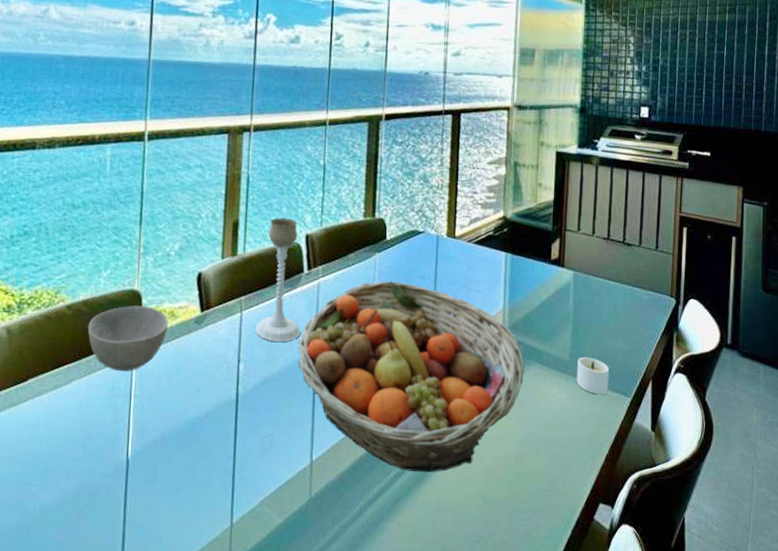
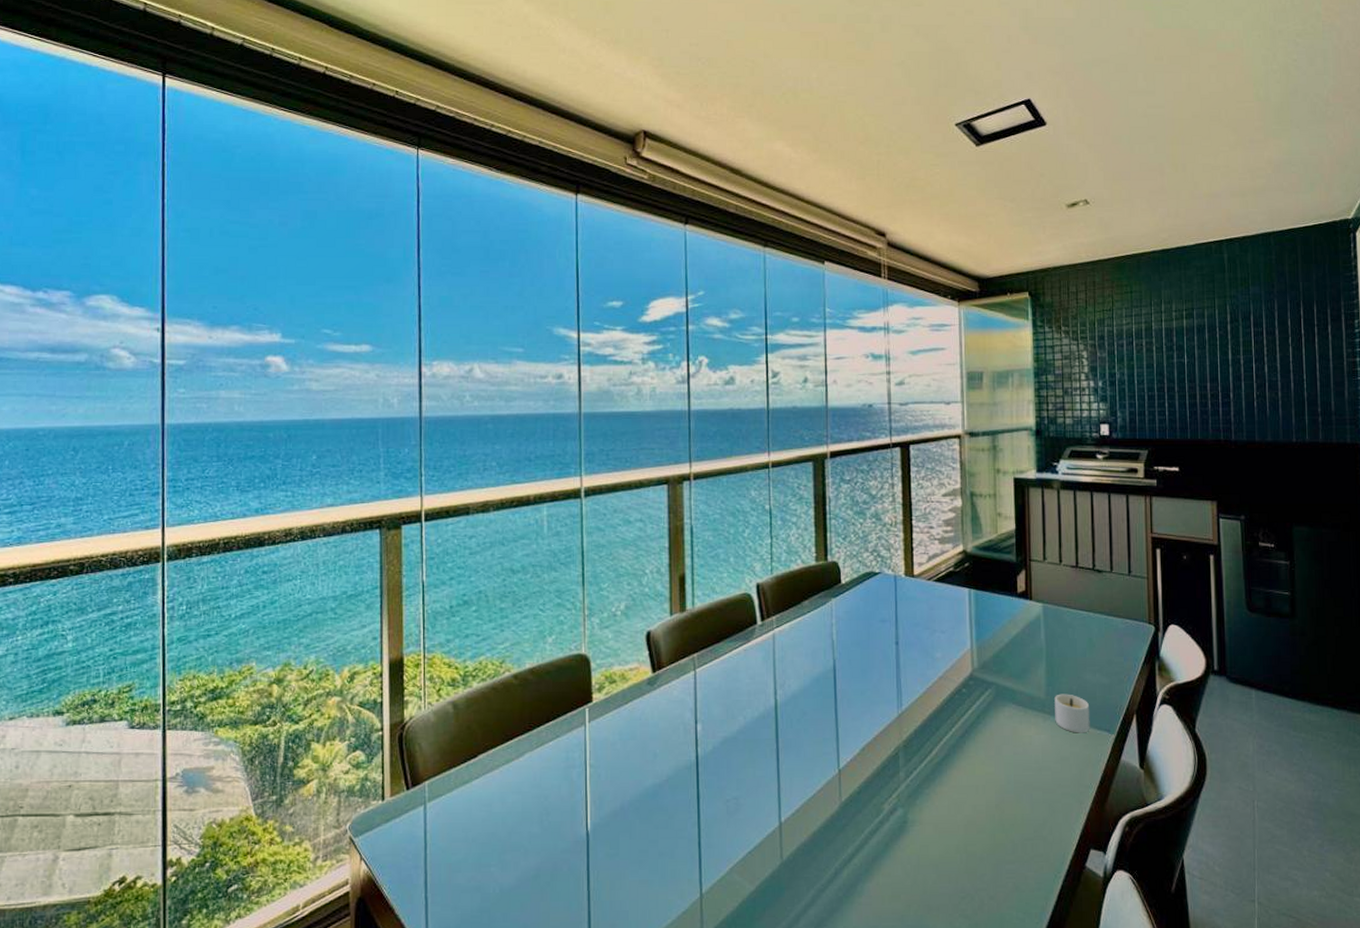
bowl: present [87,305,169,372] -> none [536,670,620,741]
candle holder: present [254,218,300,343] -> none [710,568,758,700]
fruit basket: present [298,280,525,473] -> none [757,627,999,828]

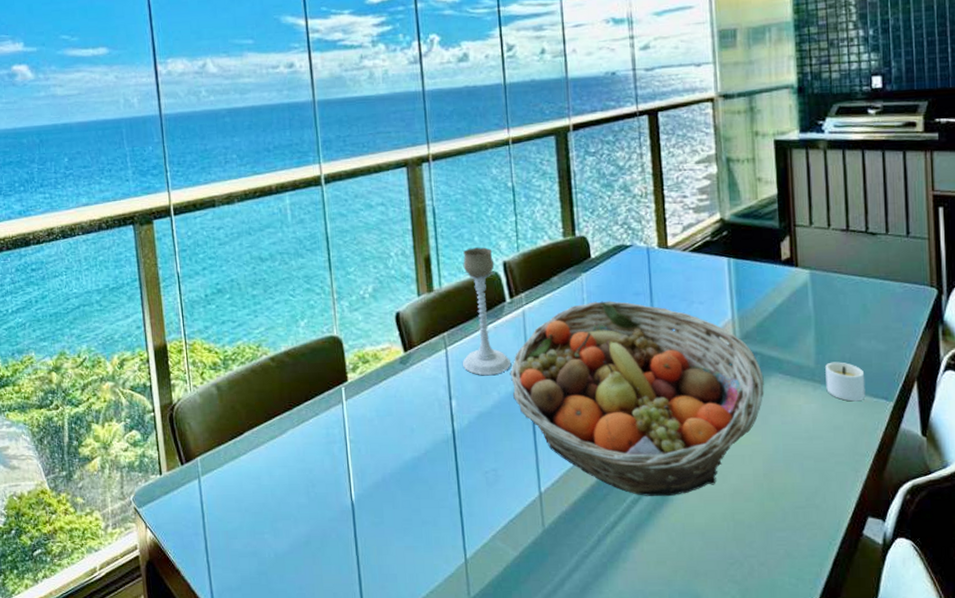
candle holder: none [710,568,758,700] -> present [462,247,510,376]
fruit basket: none [757,627,999,828] -> present [510,301,764,497]

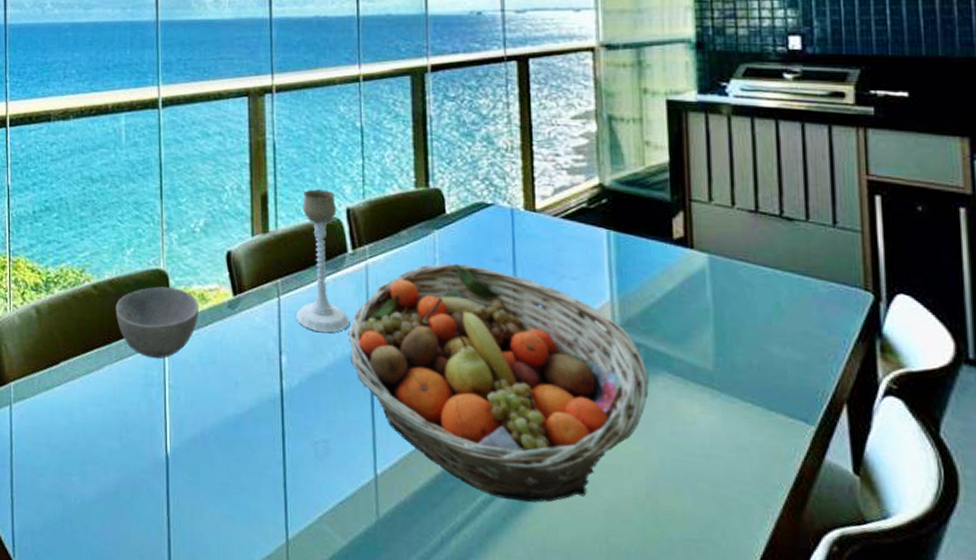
bowl: none [293,351,374,418] -> present [115,286,200,359]
candle: present [825,362,866,402] -> none [727,367,779,420]

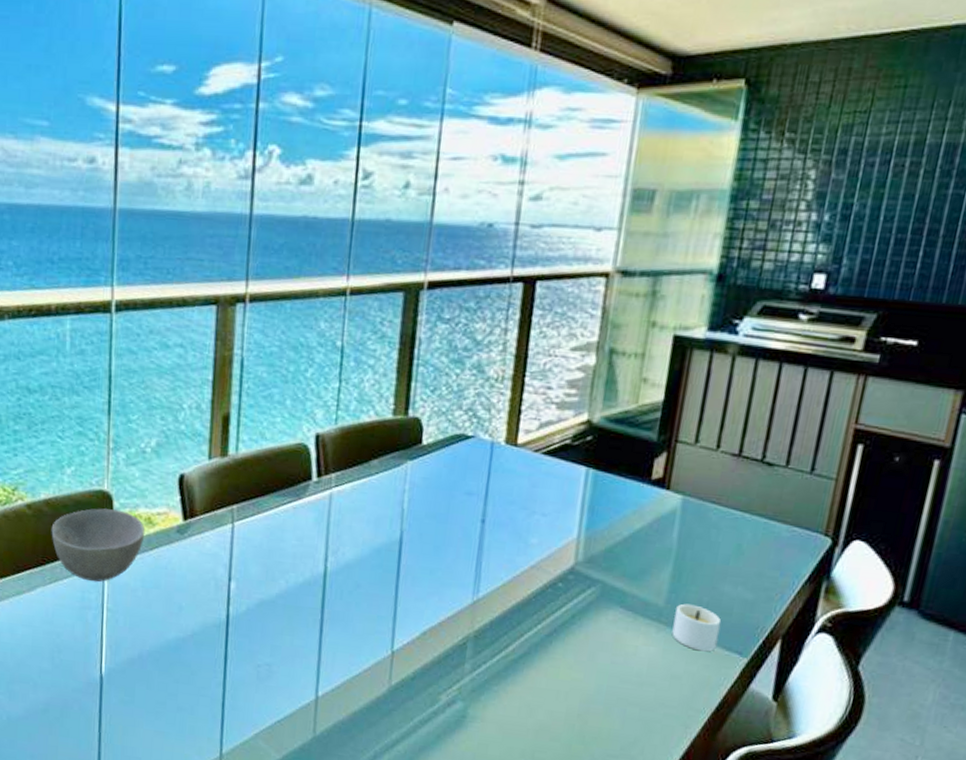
candle holder: present [295,189,349,333] -> none [249,412,306,561]
fruit basket: present [348,263,649,503] -> none [303,495,601,723]
candle: none [727,367,779,420] -> present [672,603,722,652]

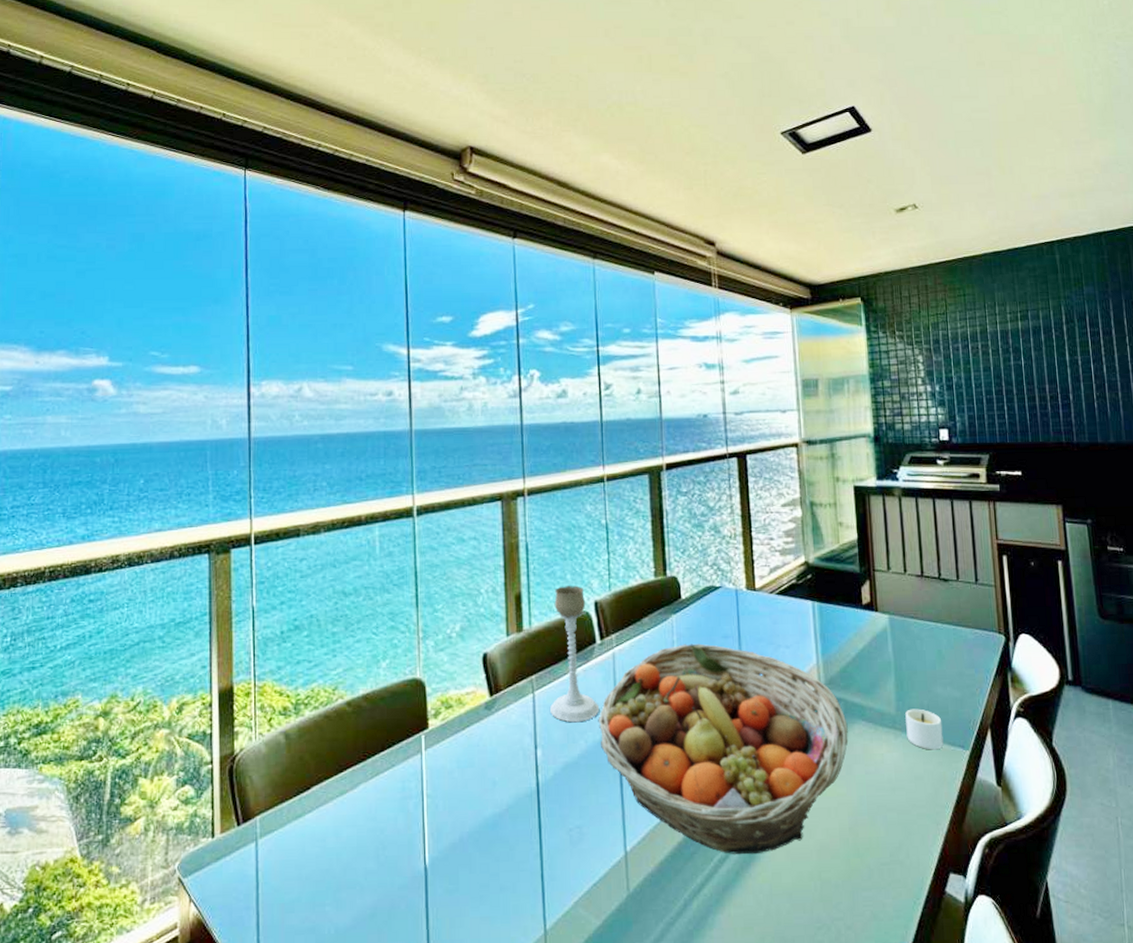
bowl: present [51,508,146,582] -> none [370,695,457,770]
candle holder: none [249,412,306,561] -> present [549,585,599,723]
fruit basket: none [303,495,601,723] -> present [598,643,849,855]

